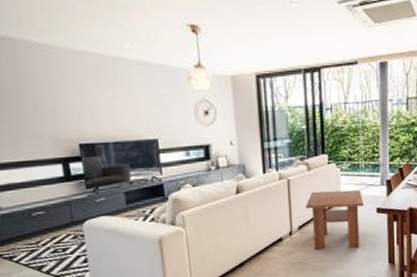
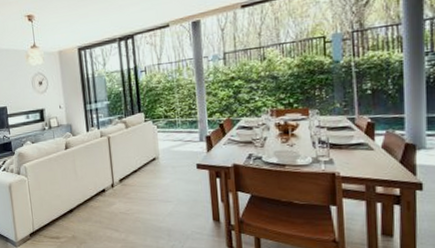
coffee table: present [306,190,364,250] -> none [125,146,183,203]

